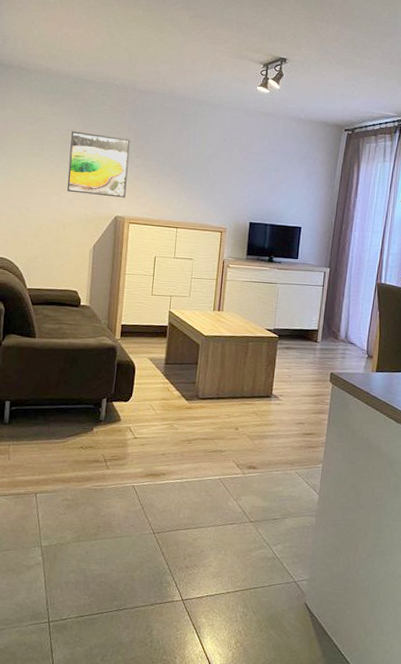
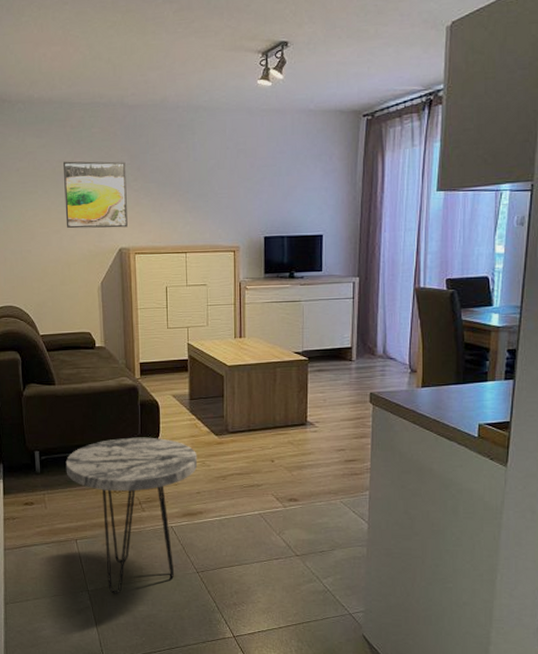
side table: none [35,395,167,552] -> present [65,437,198,594]

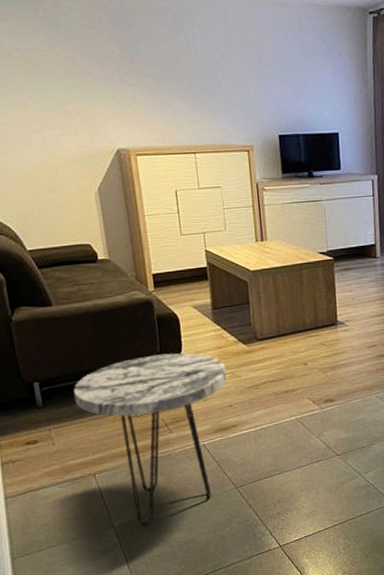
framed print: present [63,161,128,229] -> none [38,50,125,128]

